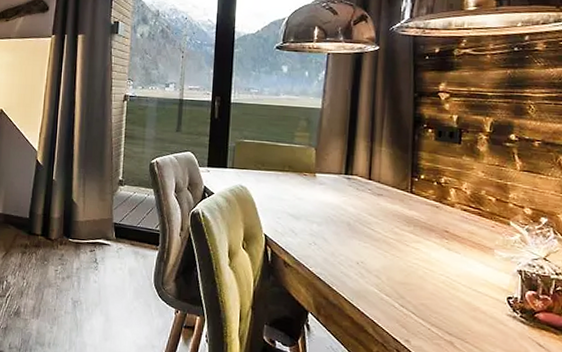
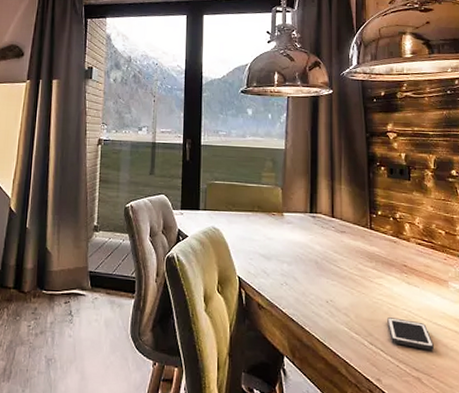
cell phone: none [421,282,471,317] -> present [387,317,434,351]

